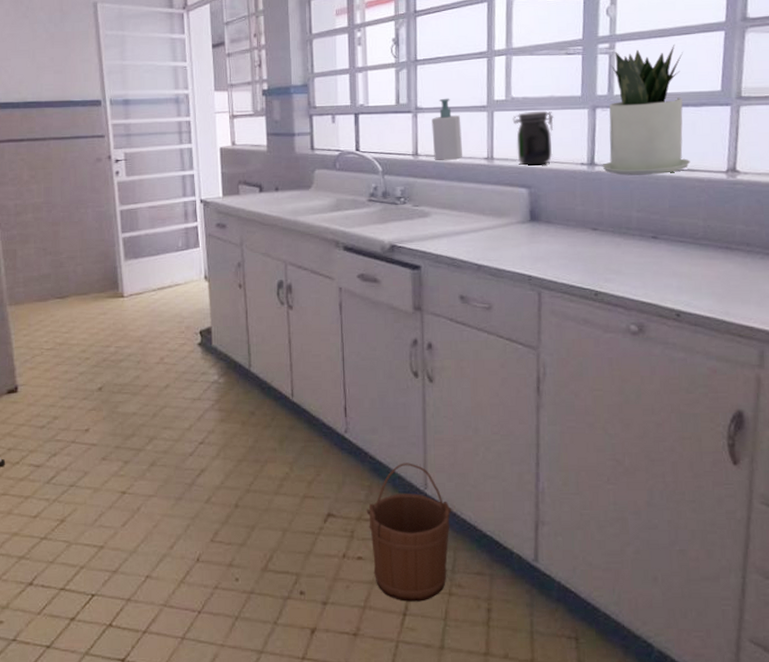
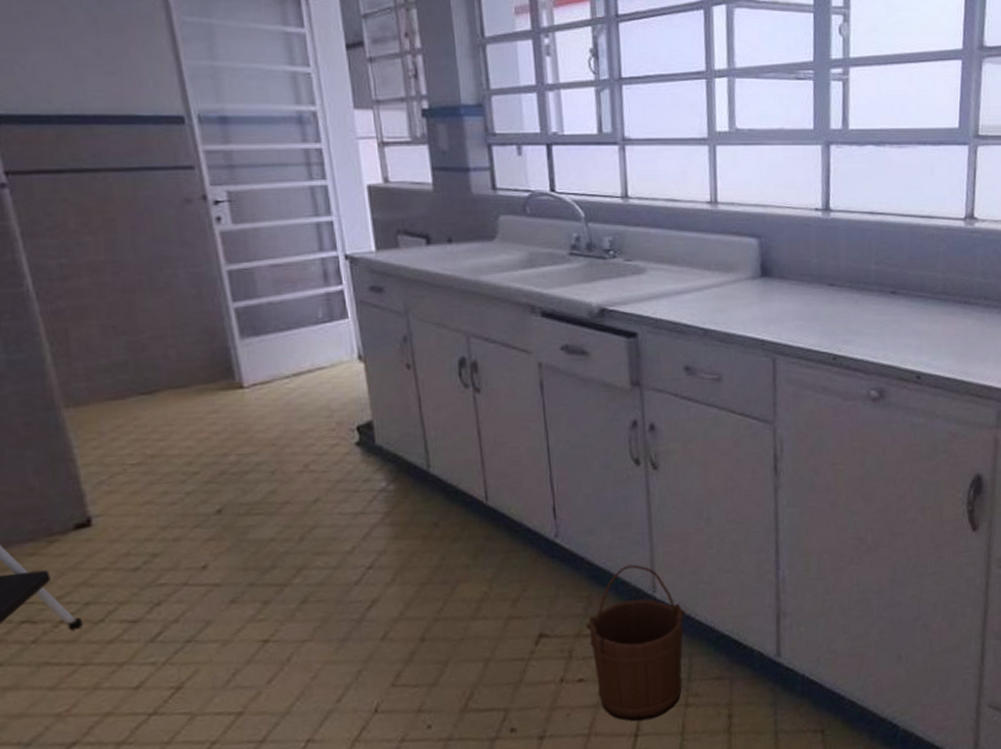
soap bottle: present [431,98,462,161] -> none [643,127,681,205]
jar: present [512,110,555,167] -> none [737,146,785,213]
planter: present [602,45,691,176] -> none [838,73,929,223]

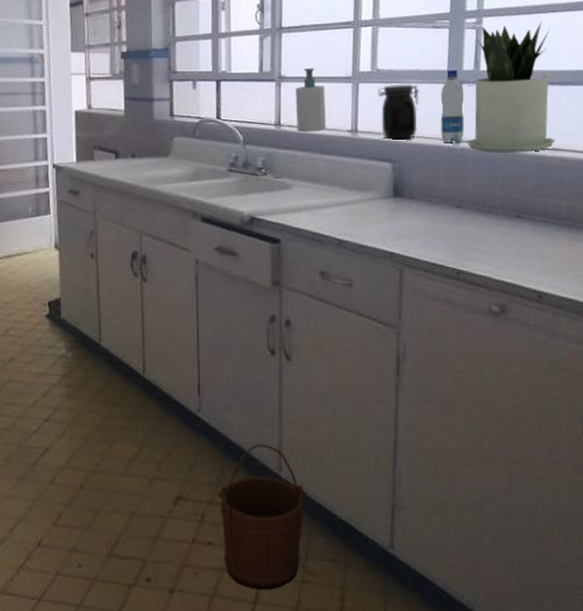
soap bottle: none [643,127,681,205] -> present [295,67,326,132]
jar: none [737,146,785,213] -> present [377,84,420,141]
bottle: none [808,128,835,214] -> present [441,69,464,143]
planter: none [838,73,929,223] -> present [467,22,555,153]

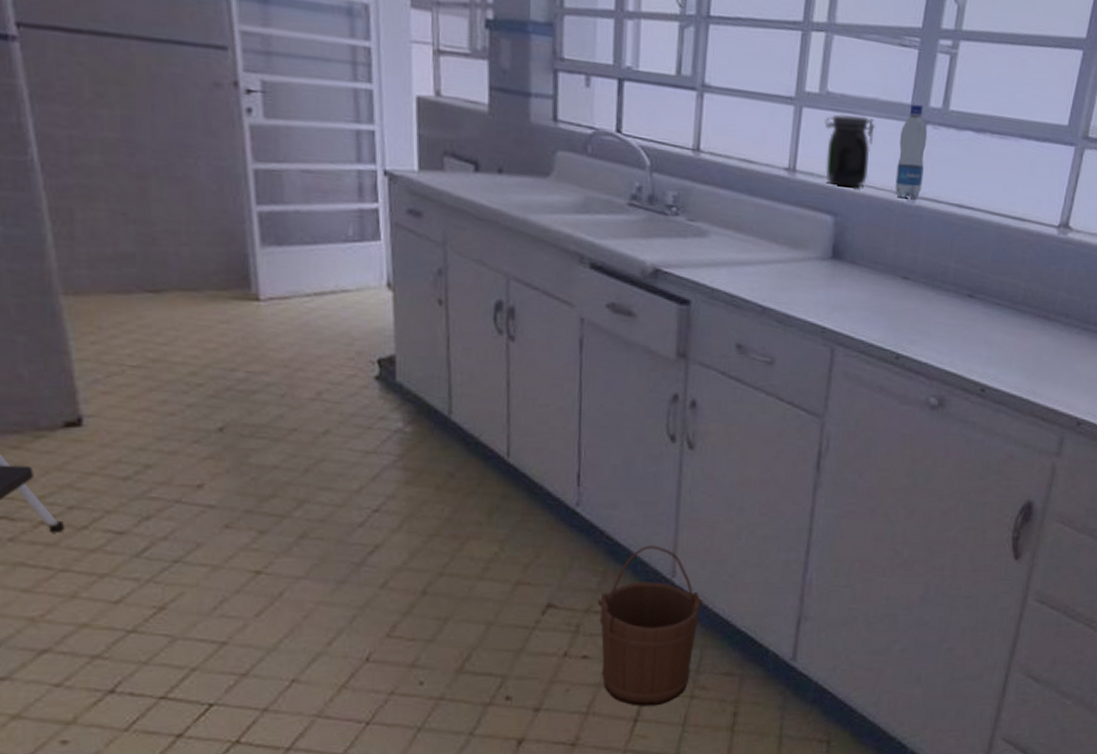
soap bottle: present [295,67,326,132] -> none [720,77,760,166]
planter: present [467,22,555,153] -> none [924,53,1034,220]

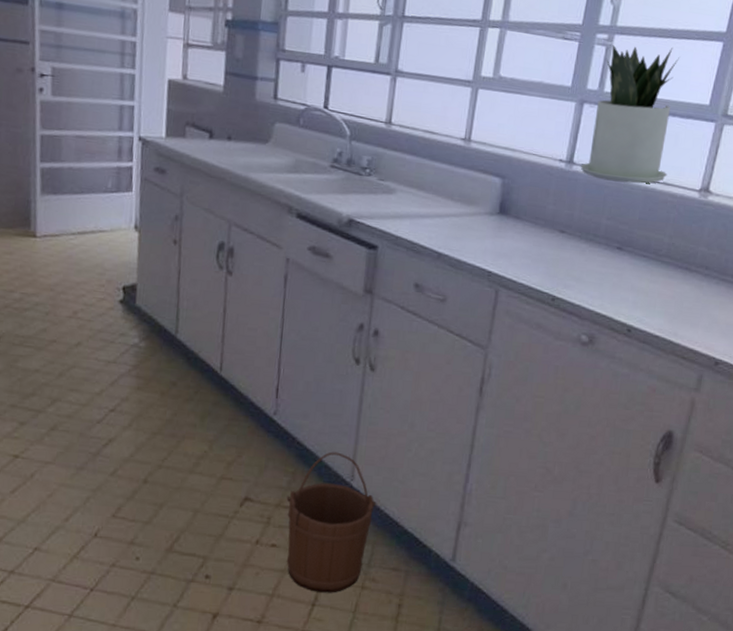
jar: present [824,114,876,188] -> none [496,95,541,156]
bottle: present [895,104,928,200] -> none [555,86,585,166]
planter: none [924,53,1034,220] -> present [580,45,679,184]

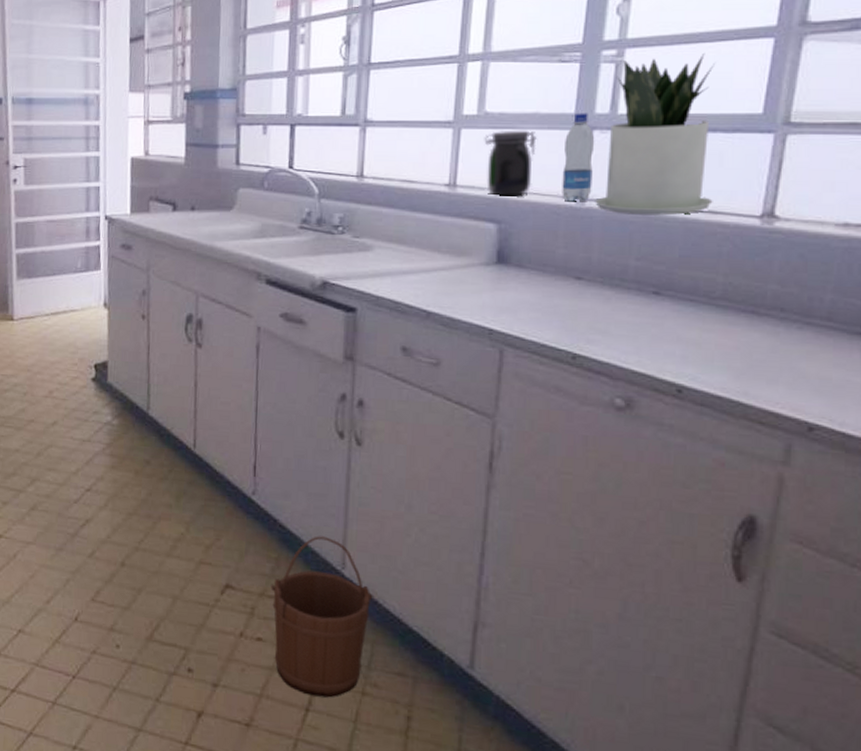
jar: none [496,95,541,156] -> present [484,130,538,197]
bottle: none [555,86,585,166] -> present [562,113,595,202]

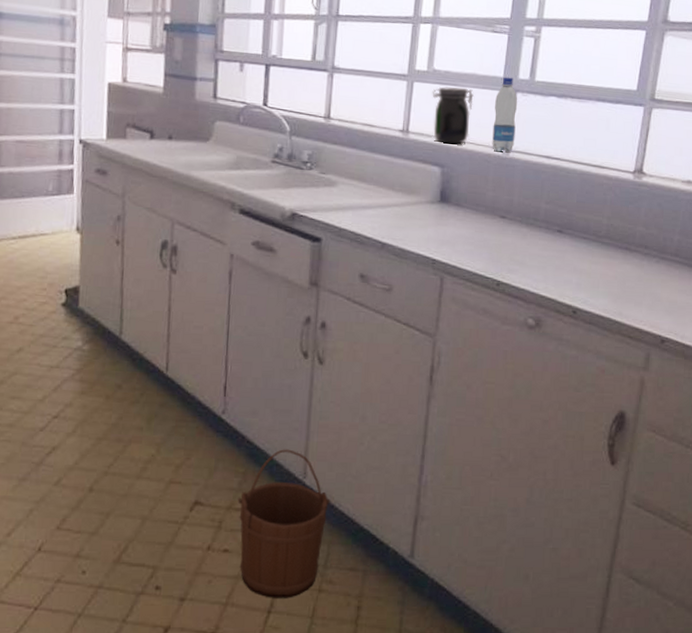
planter: present [595,53,715,216] -> none [516,36,605,168]

